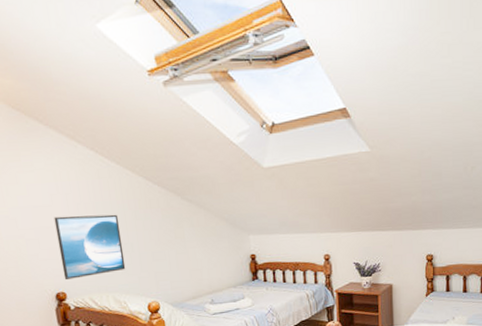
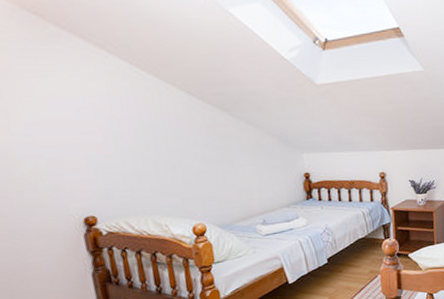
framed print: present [53,214,126,279] -> none [80,131,167,202]

